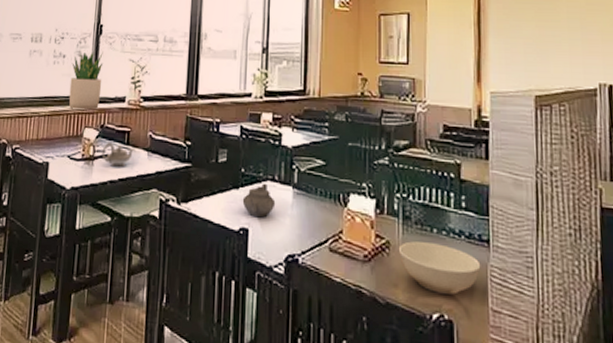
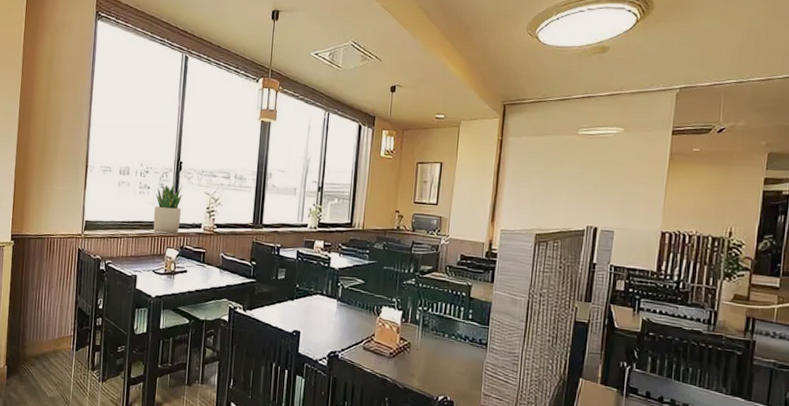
teapot: present [102,142,136,169] -> none [181,260,210,282]
teapot: present [242,183,276,218] -> none [296,296,323,323]
bowl: present [398,241,481,295] -> none [416,343,479,383]

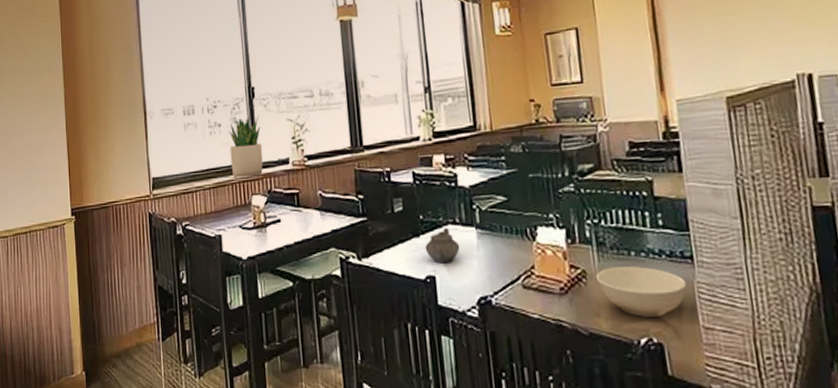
teapot: none [296,296,323,323] -> present [424,227,460,264]
bowl: none [416,343,479,383] -> present [595,266,687,317]

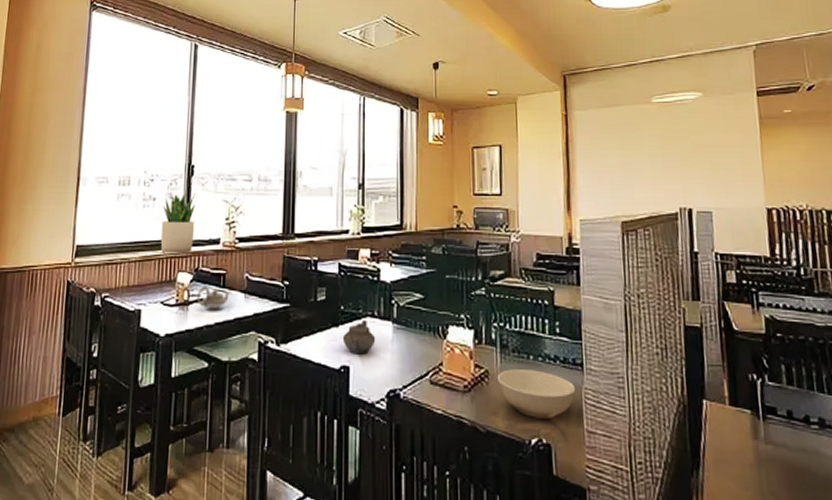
teapot: none [273,206,307,232] -> present [197,285,232,312]

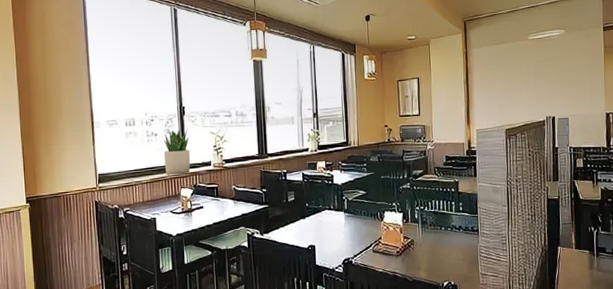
teapot: present [197,285,232,312] -> none [197,197,224,216]
teapot: present [342,319,376,355] -> none [308,212,333,237]
bowl: present [496,369,576,419] -> none [419,237,474,269]

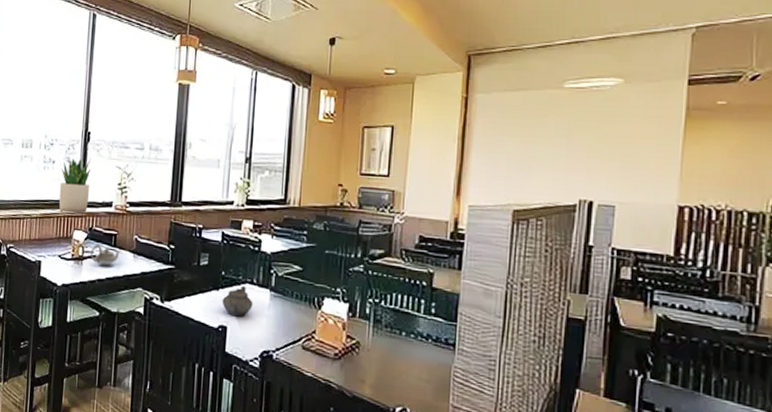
teapot: none [197,197,224,216] -> present [90,243,122,268]
teapot: none [308,212,333,237] -> present [222,285,254,317]

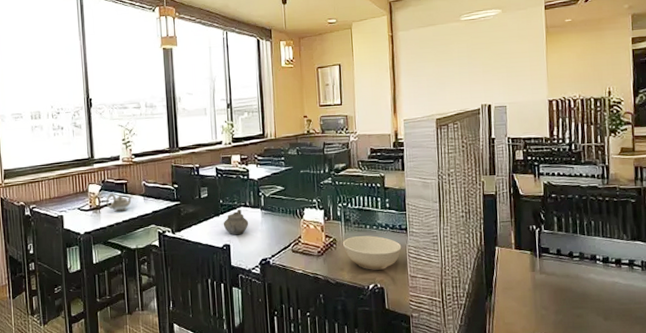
planter: present [59,157,92,214] -> none [70,120,98,171]
bowl: none [367,343,445,391] -> present [342,236,402,270]

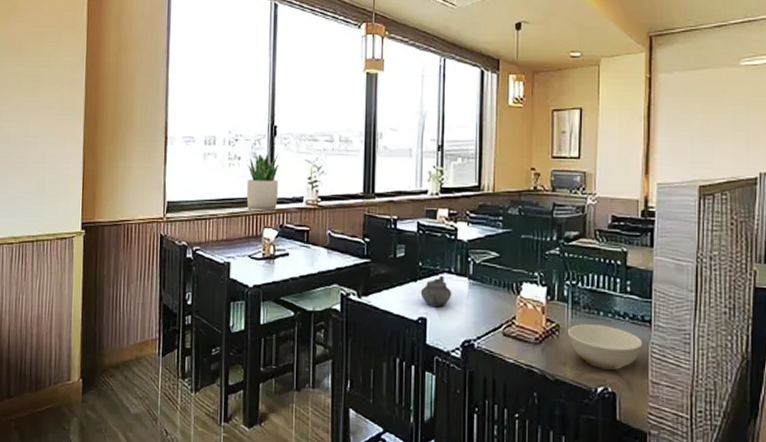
planter: none [70,120,98,171] -> present [246,152,280,211]
teapot: present [106,193,134,213] -> none [282,241,315,266]

